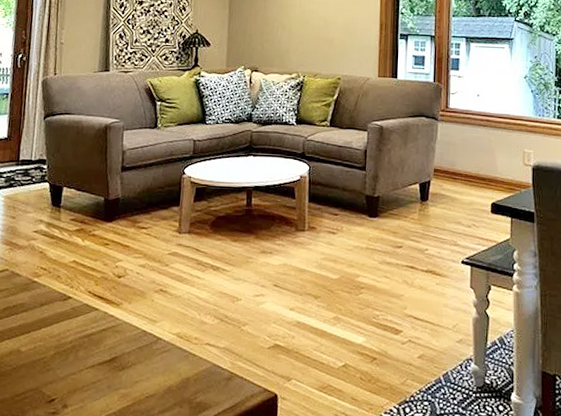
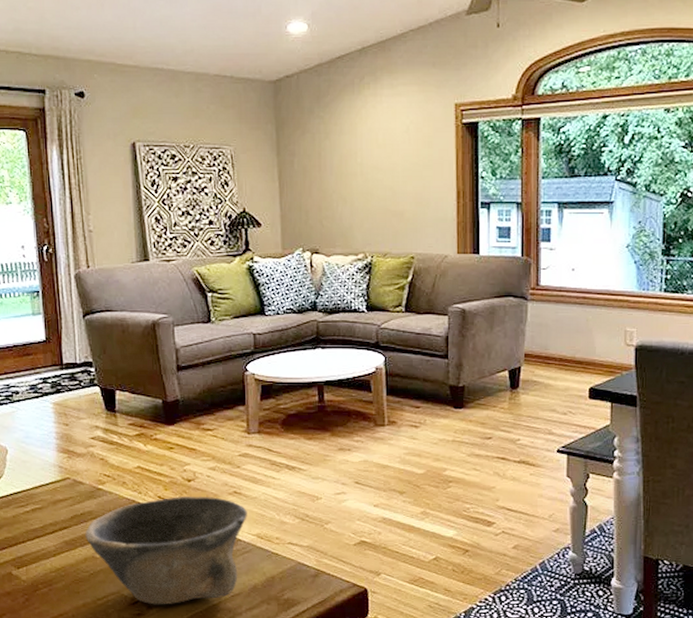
bowl: none [14,292,170,404] -> present [85,497,247,605]

